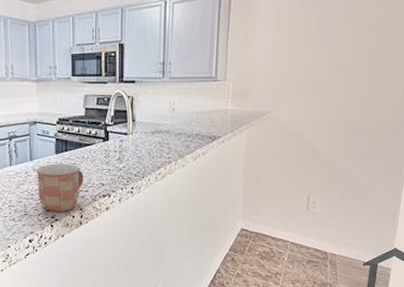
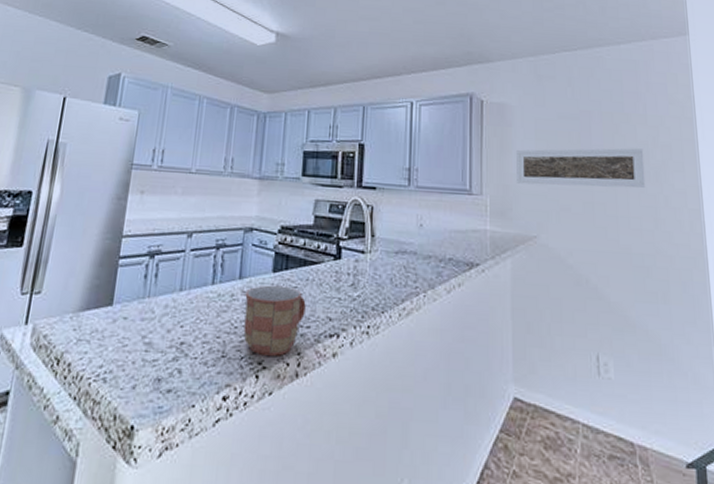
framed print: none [257,28,375,68] -> present [516,148,646,188]

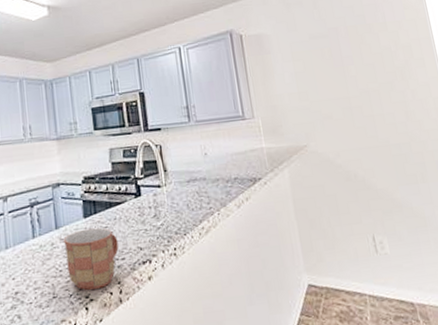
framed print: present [516,148,646,188] -> none [278,53,394,103]

